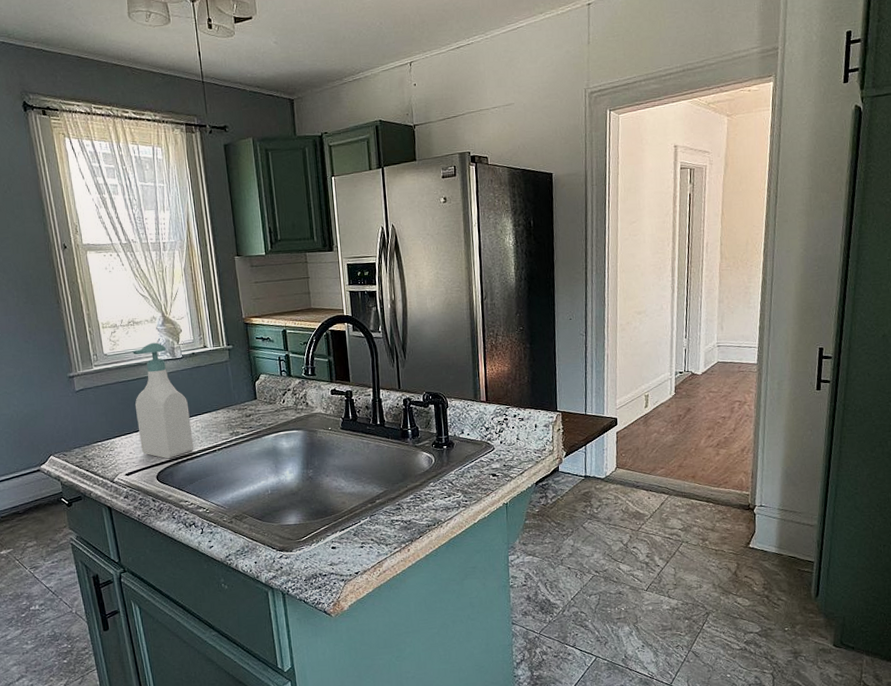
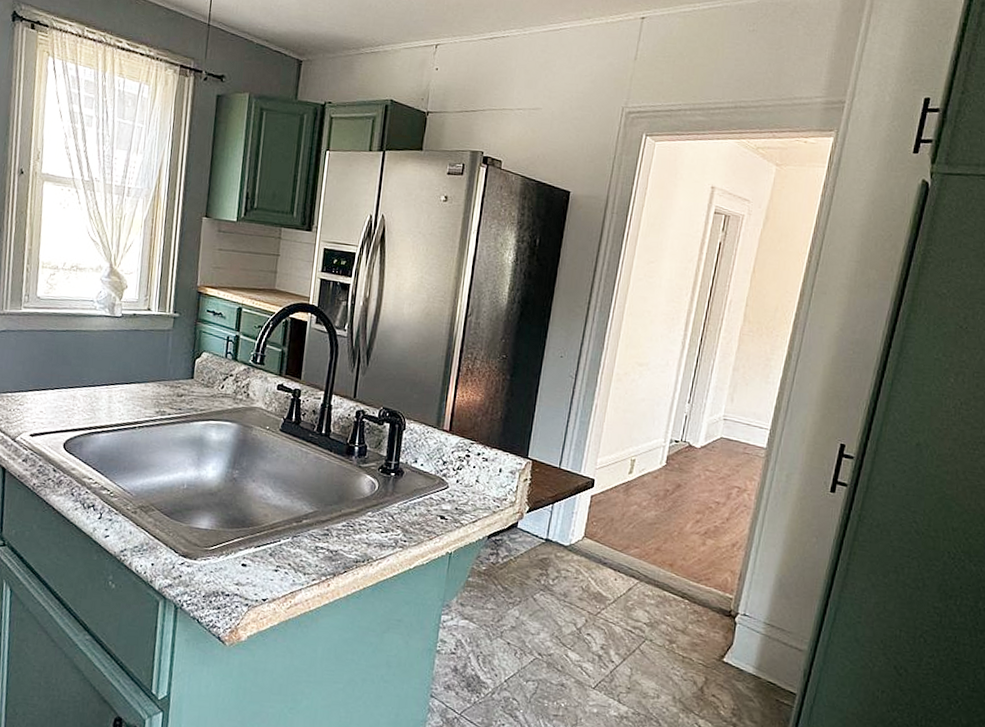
soap bottle: present [132,342,194,459] -> none [53,294,117,427]

